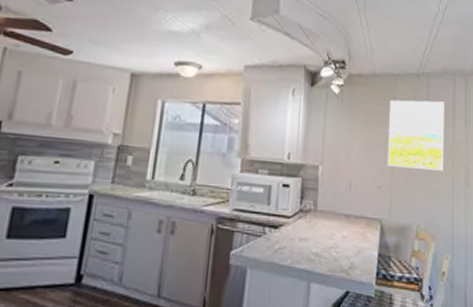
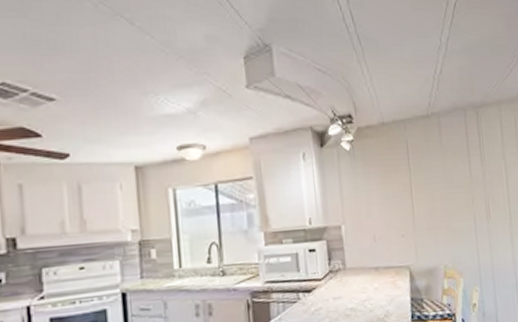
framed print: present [388,99,444,171] -> none [403,139,464,214]

